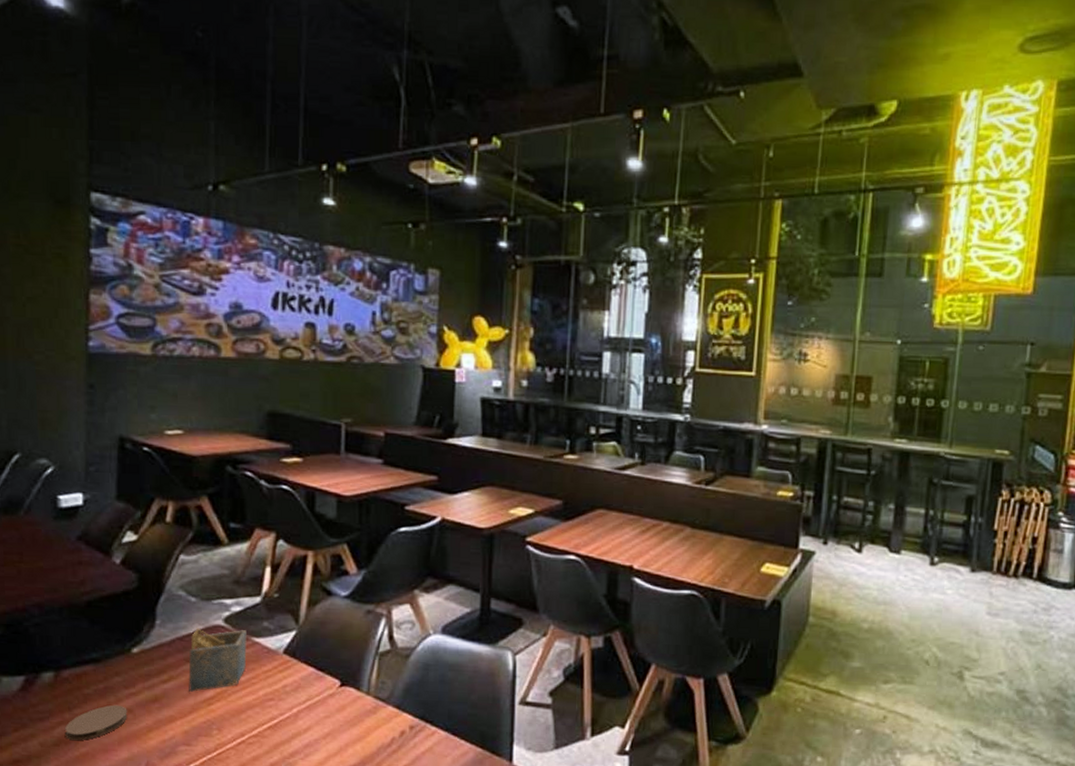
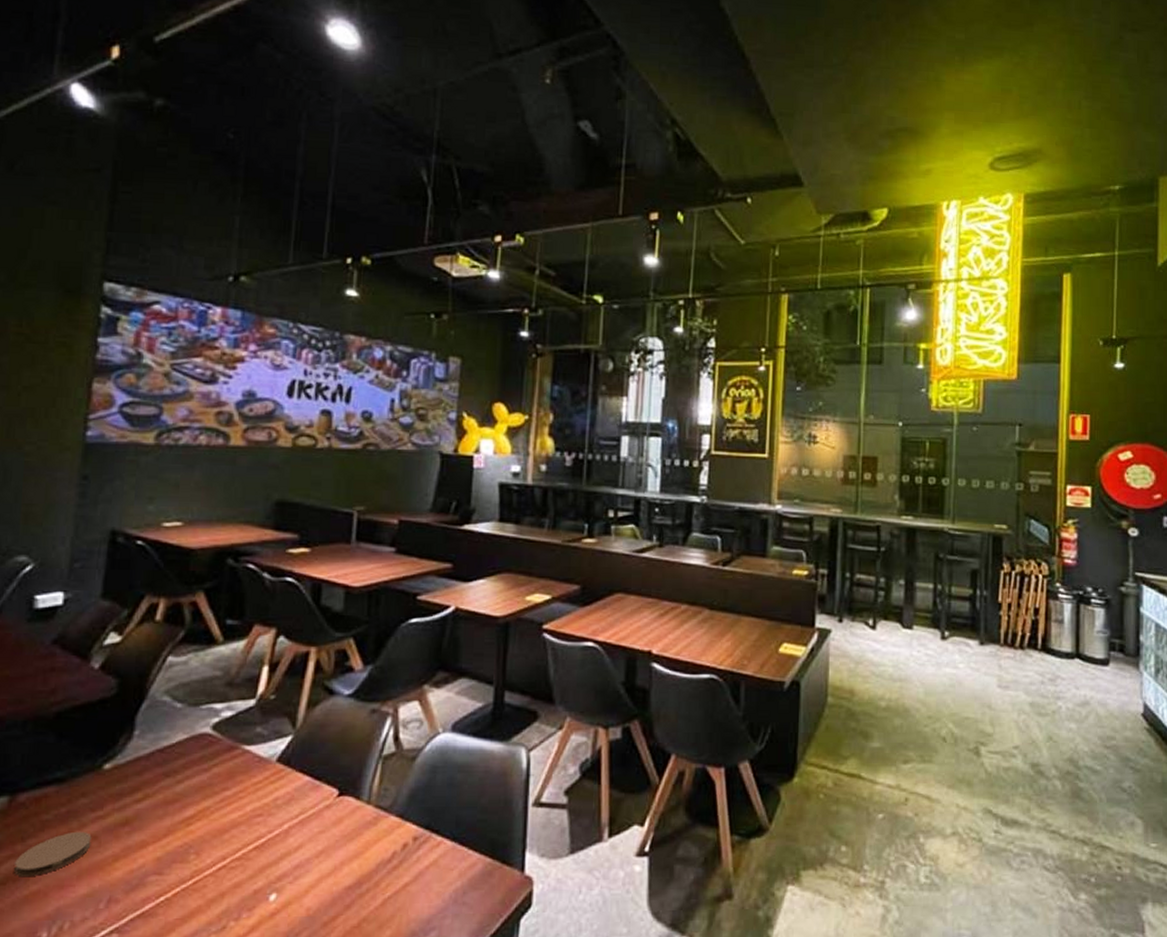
napkin holder: present [188,628,247,692] -> none [166,737,237,811]

